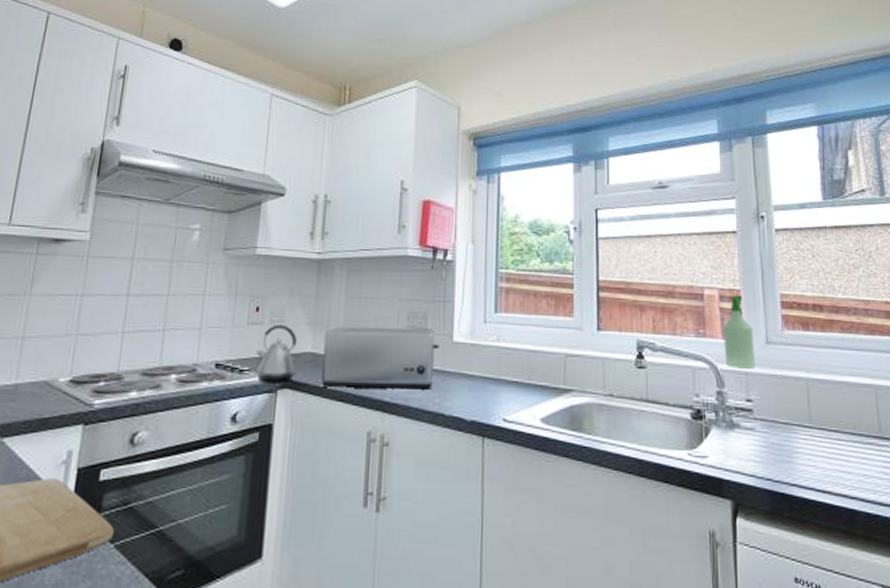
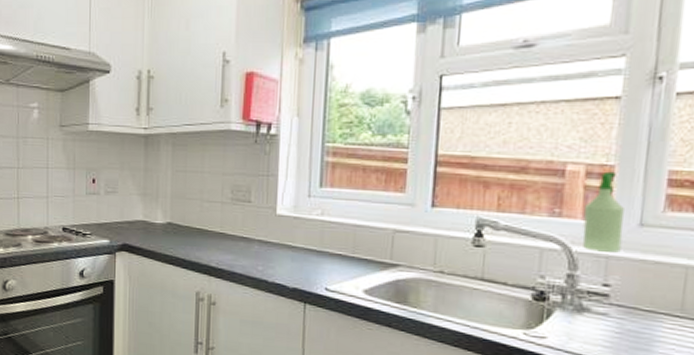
kettle: present [256,324,298,385] -> none [96,194,131,248]
toaster: present [321,326,439,390] -> none [153,197,263,258]

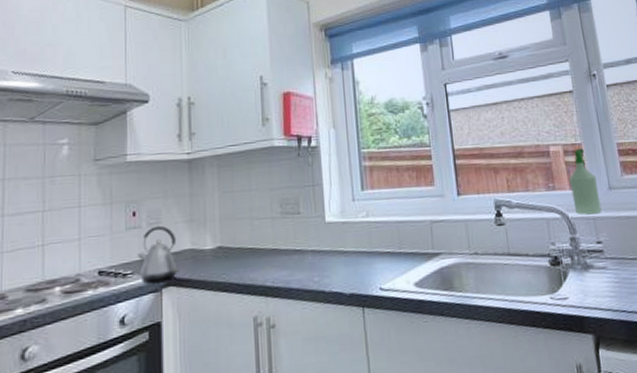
kettle: none [96,194,131,248] -> present [138,225,179,286]

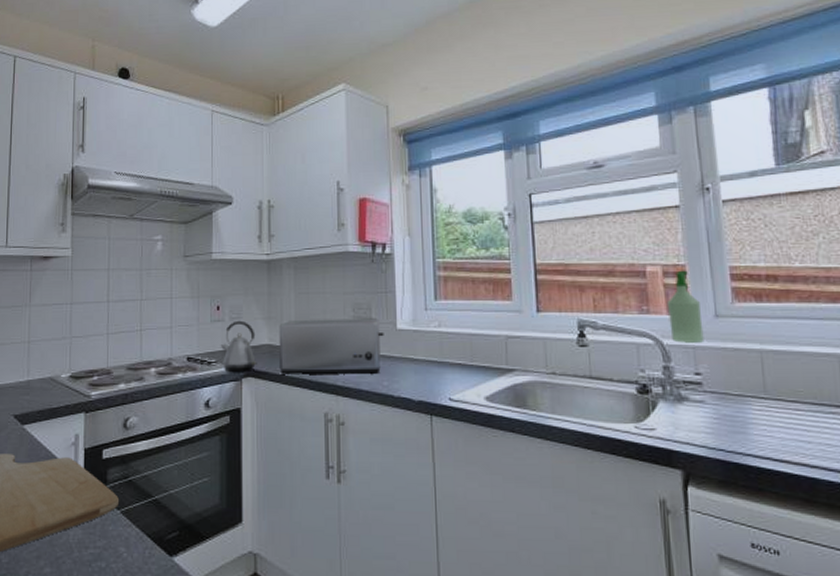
toaster: none [202,212,313,281] -> present [279,318,384,376]

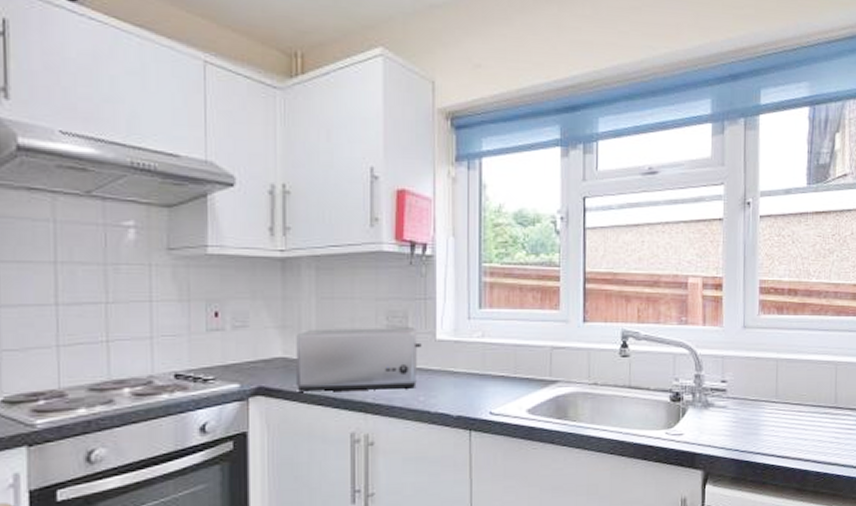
kettle: present [221,320,257,374] -> none [221,329,268,393]
spray bottle: present [666,270,704,343] -> none [703,282,732,353]

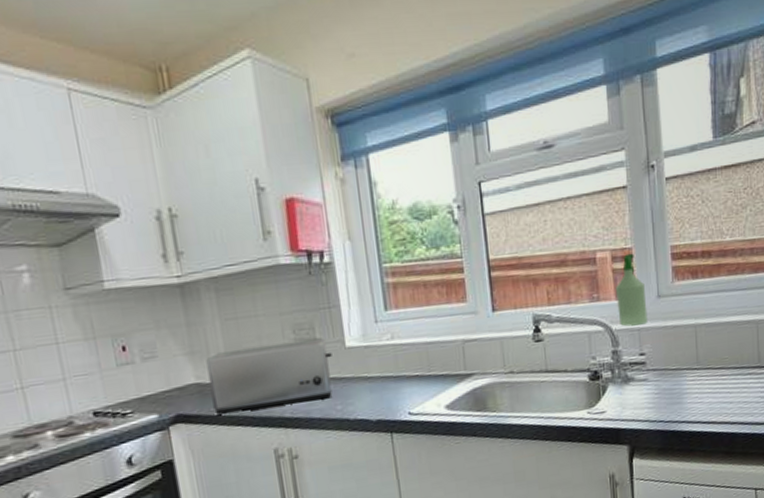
spray bottle: none [703,282,732,353] -> present [615,253,648,327]

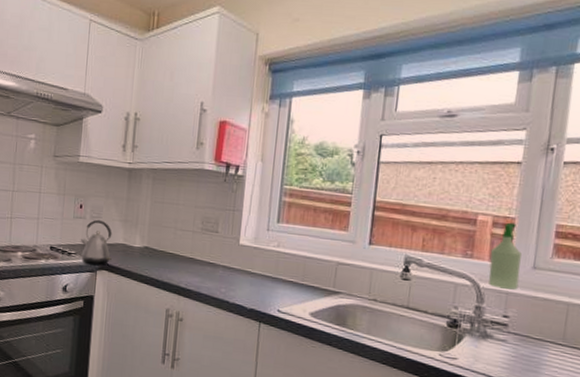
kettle: none [136,359,185,424] -> present [81,219,112,267]
toaster: present [206,338,332,416] -> none [131,225,227,281]

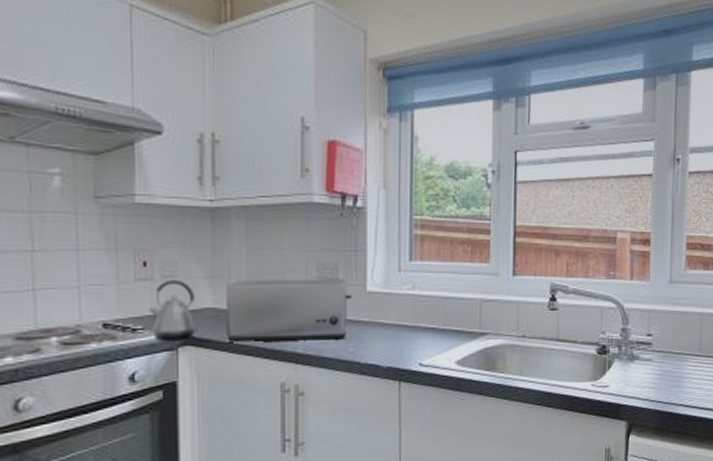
toaster: none [131,225,227,281] -> present [226,279,352,343]
spray bottle: present [488,222,522,290] -> none [631,237,659,307]

